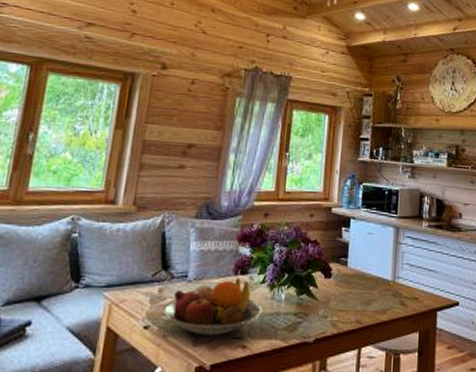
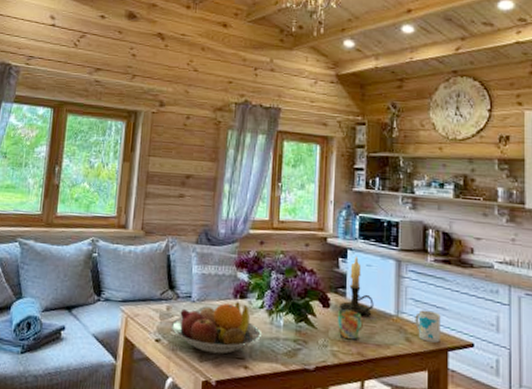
mug: none [338,278,364,308] -> present [338,309,364,340]
candle holder: none [340,224,373,284] -> present [339,255,374,317]
mug: none [409,273,432,304] -> present [415,309,441,343]

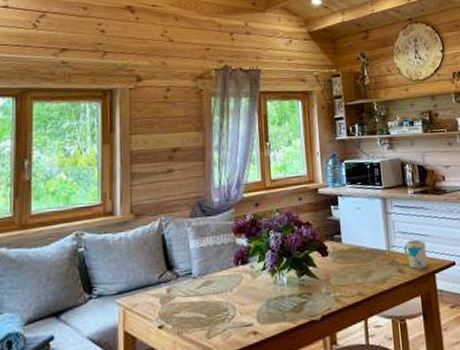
fruit bowl: present [171,301,261,355] -> none [173,267,267,328]
mug: present [338,309,364,340] -> none [336,254,361,283]
candle holder: present [339,255,374,317] -> none [336,200,367,257]

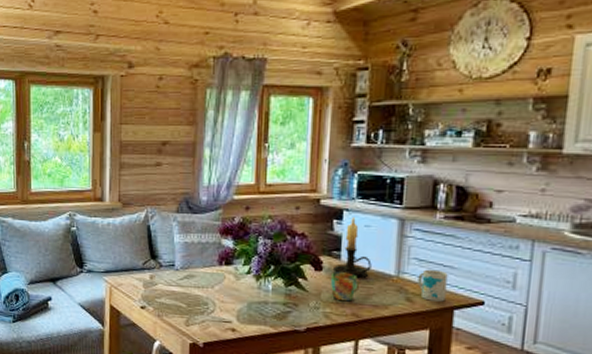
candle holder: none [336,200,367,257] -> present [332,216,372,278]
mug: none [336,254,361,283] -> present [331,272,360,302]

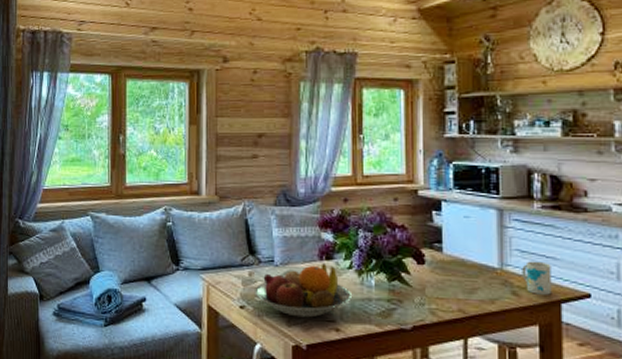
fruit bowl: none [155,267,249,319] -> present [255,262,351,318]
mug: present [331,272,360,302] -> none [435,265,465,297]
candle holder: present [332,216,372,278] -> none [435,207,474,271]

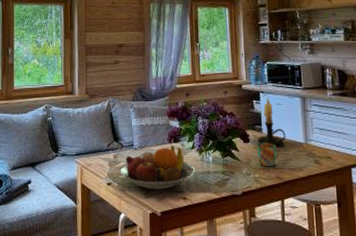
candle holder: none [435,207,474,271] -> present [256,97,286,146]
mug: none [435,265,465,297] -> present [257,143,280,167]
mug: present [522,261,552,295] -> none [321,136,344,162]

